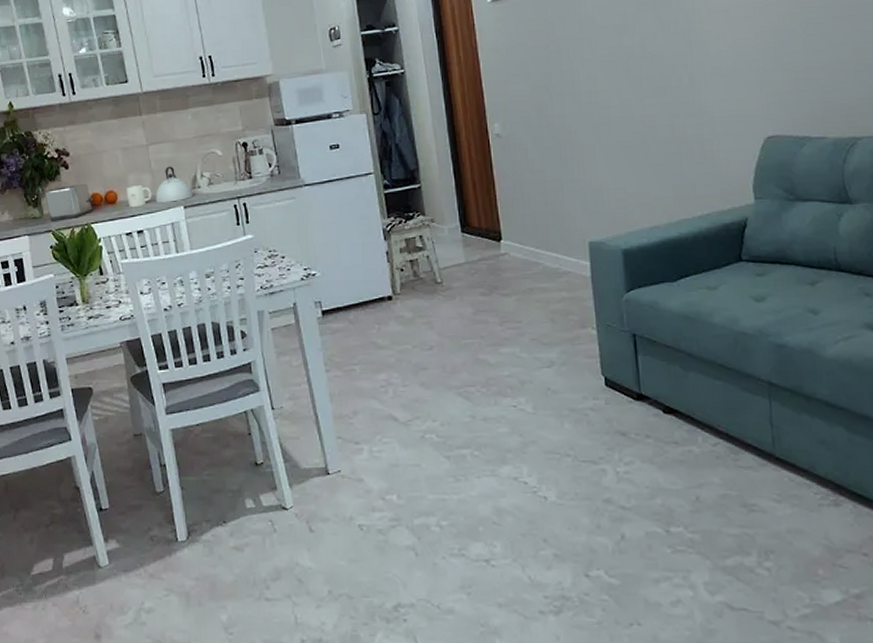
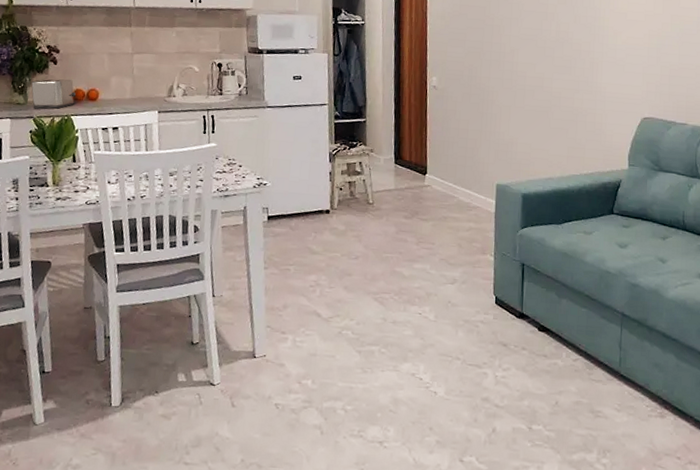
mug: present [126,185,151,208] -> none [107,87,131,107]
kettle: present [155,166,193,204] -> none [133,74,168,107]

